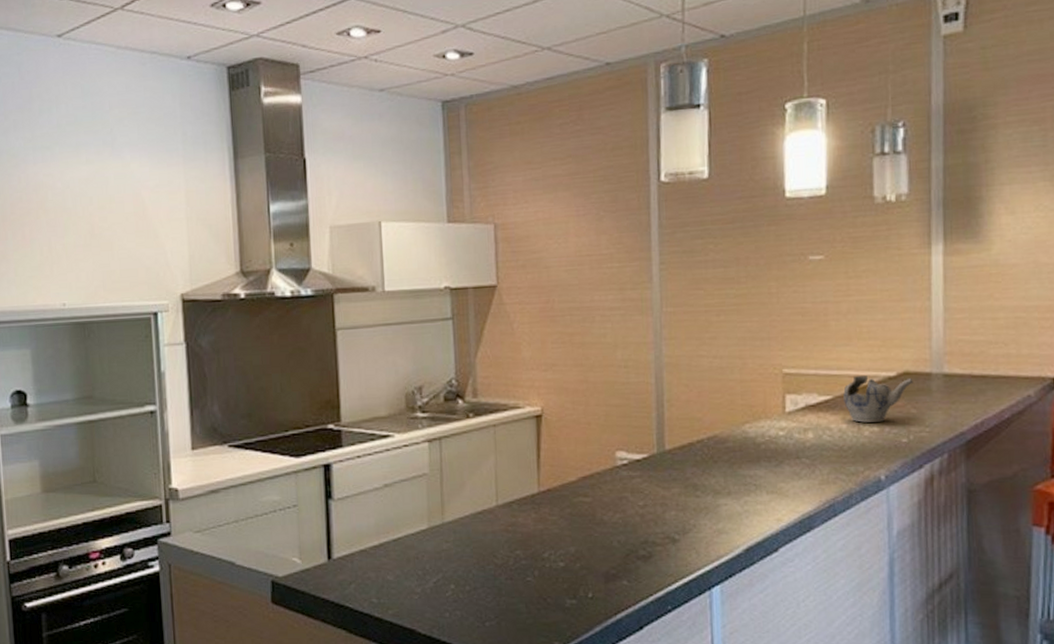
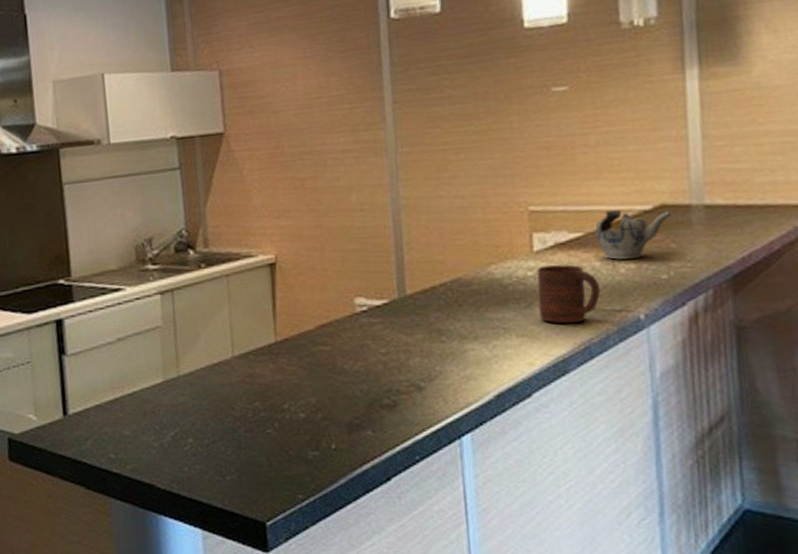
cup: none [788,426,846,483] -> present [537,264,601,324]

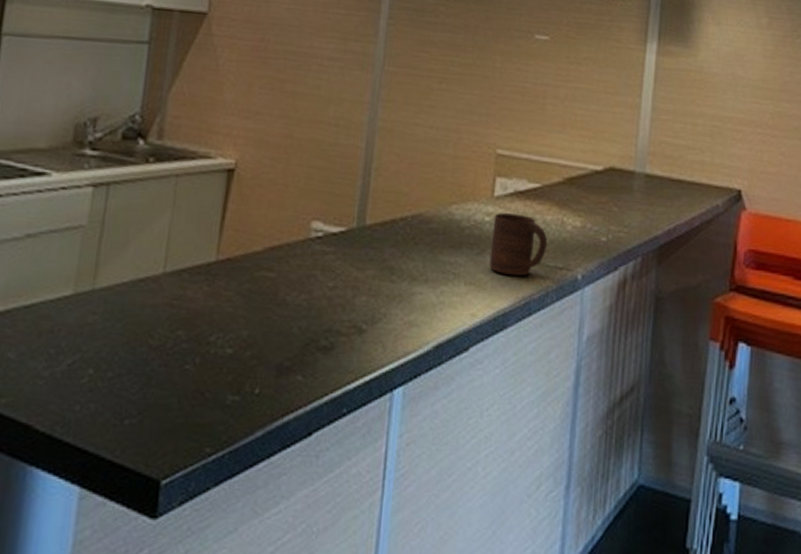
teapot: present [595,210,672,260] -> none [551,166,618,217]

